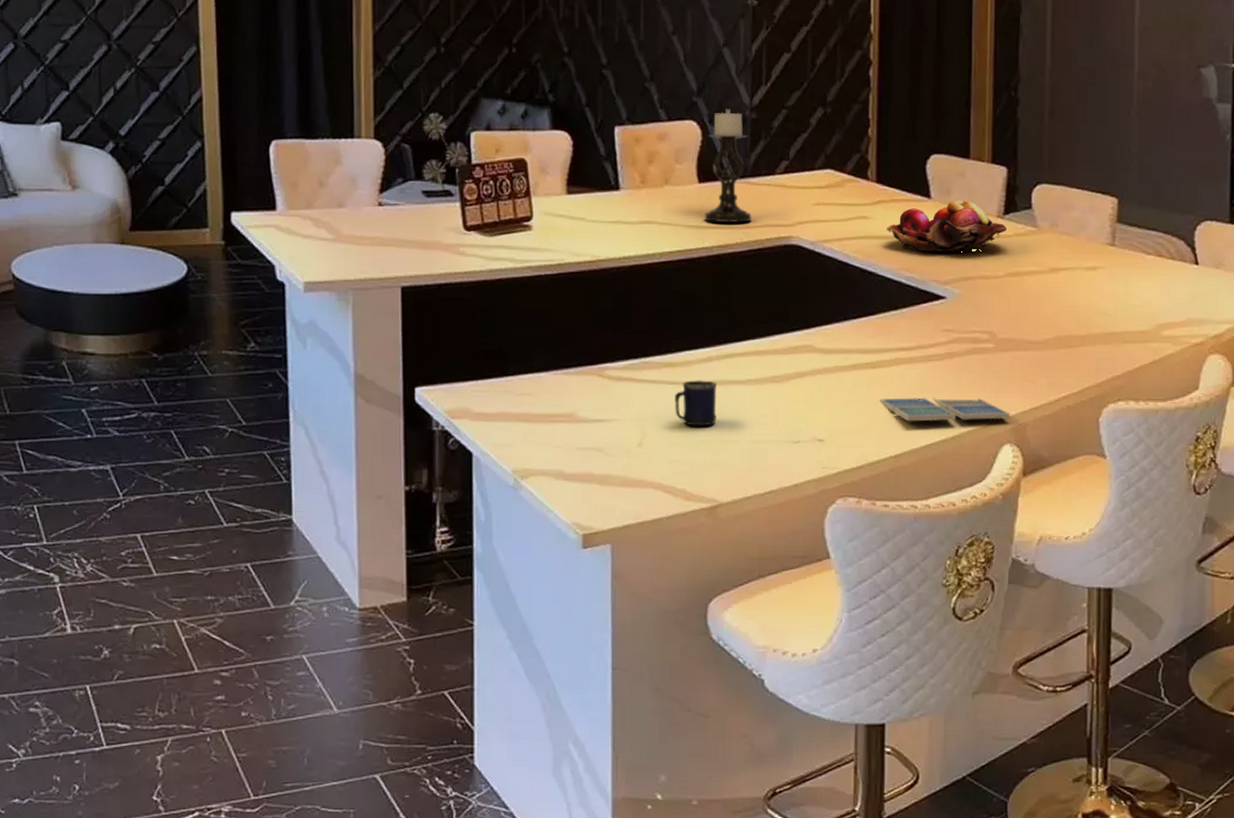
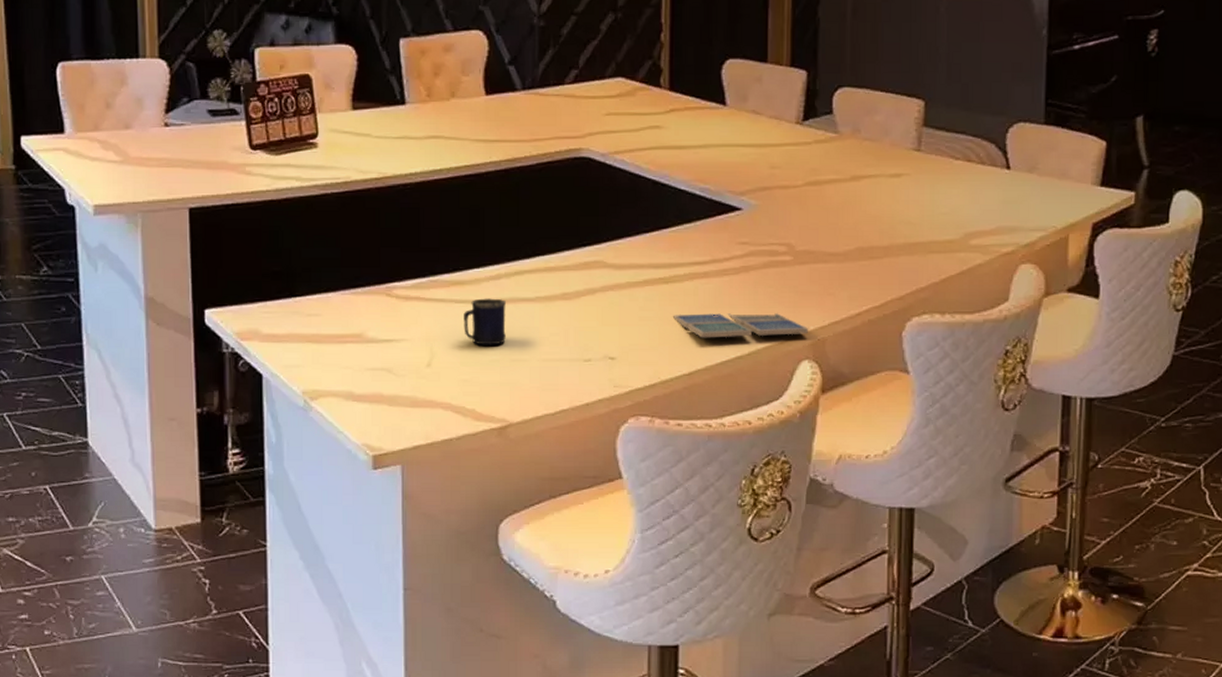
candle holder: present [704,108,752,224] -> none [492,16,540,137]
fruit basket: present [886,201,1008,251] -> none [679,107,807,161]

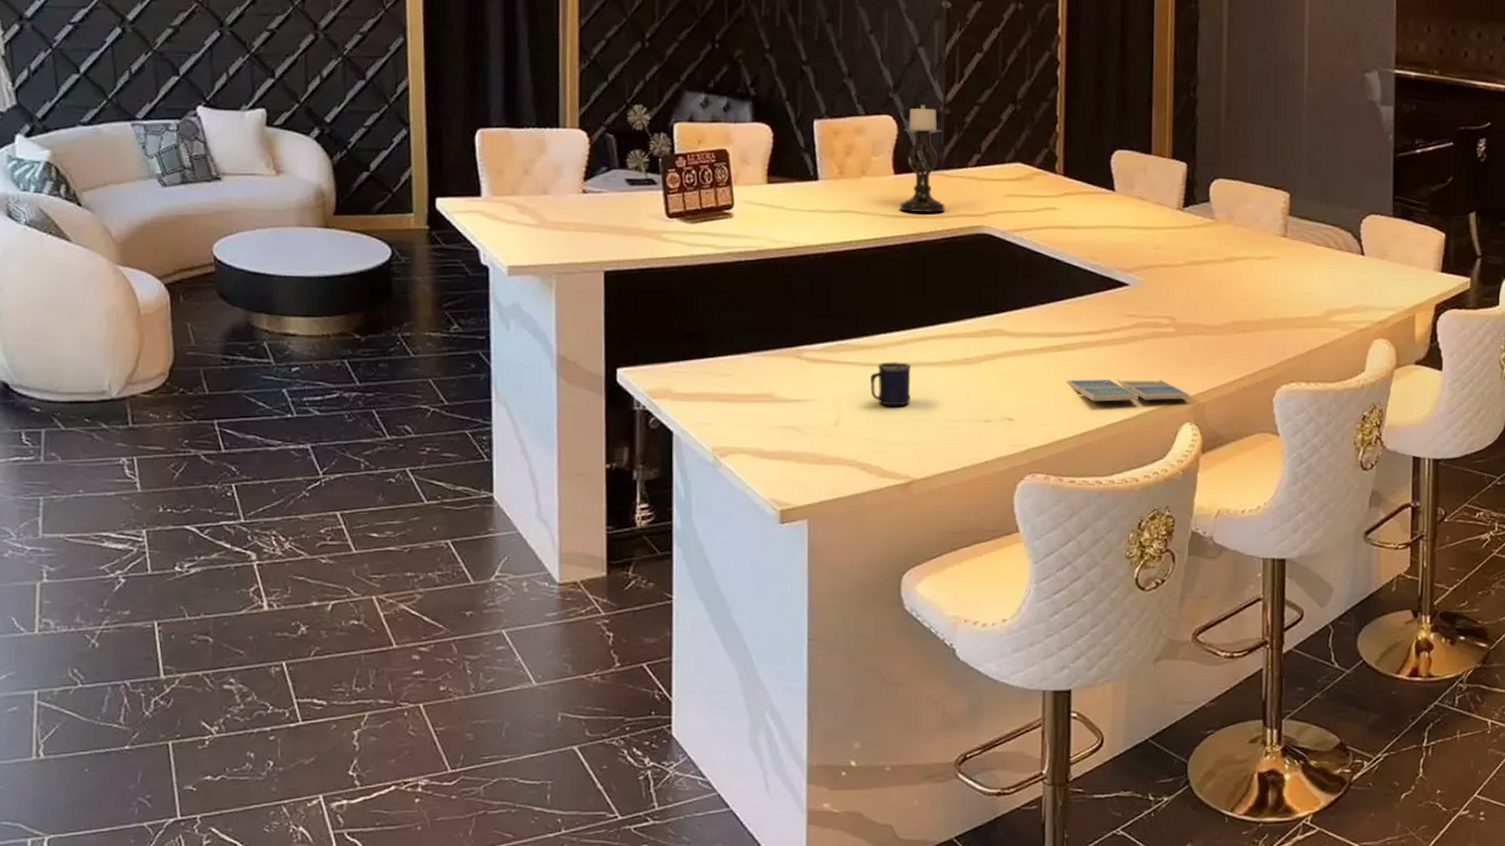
candle holder: none [492,16,540,137] -> present [900,104,945,213]

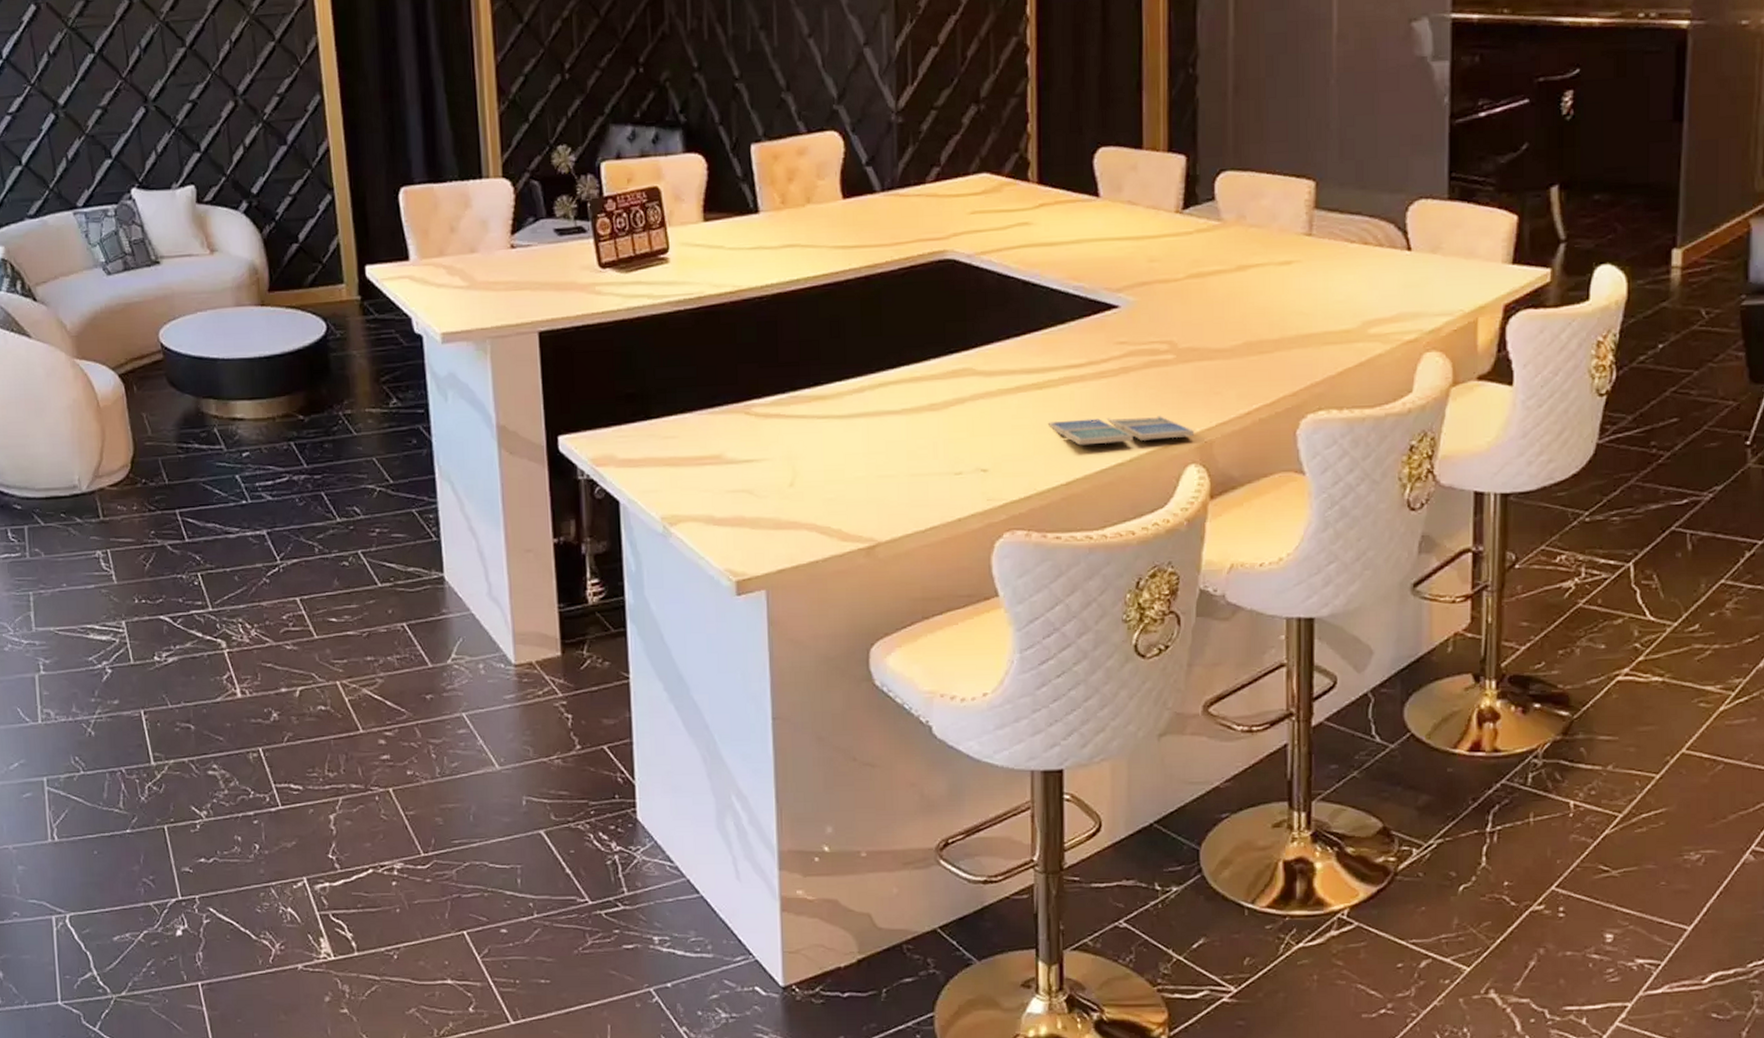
mug: present [870,362,912,406] -> none [826,412,872,462]
candle holder: present [900,104,945,213] -> none [850,114,902,242]

